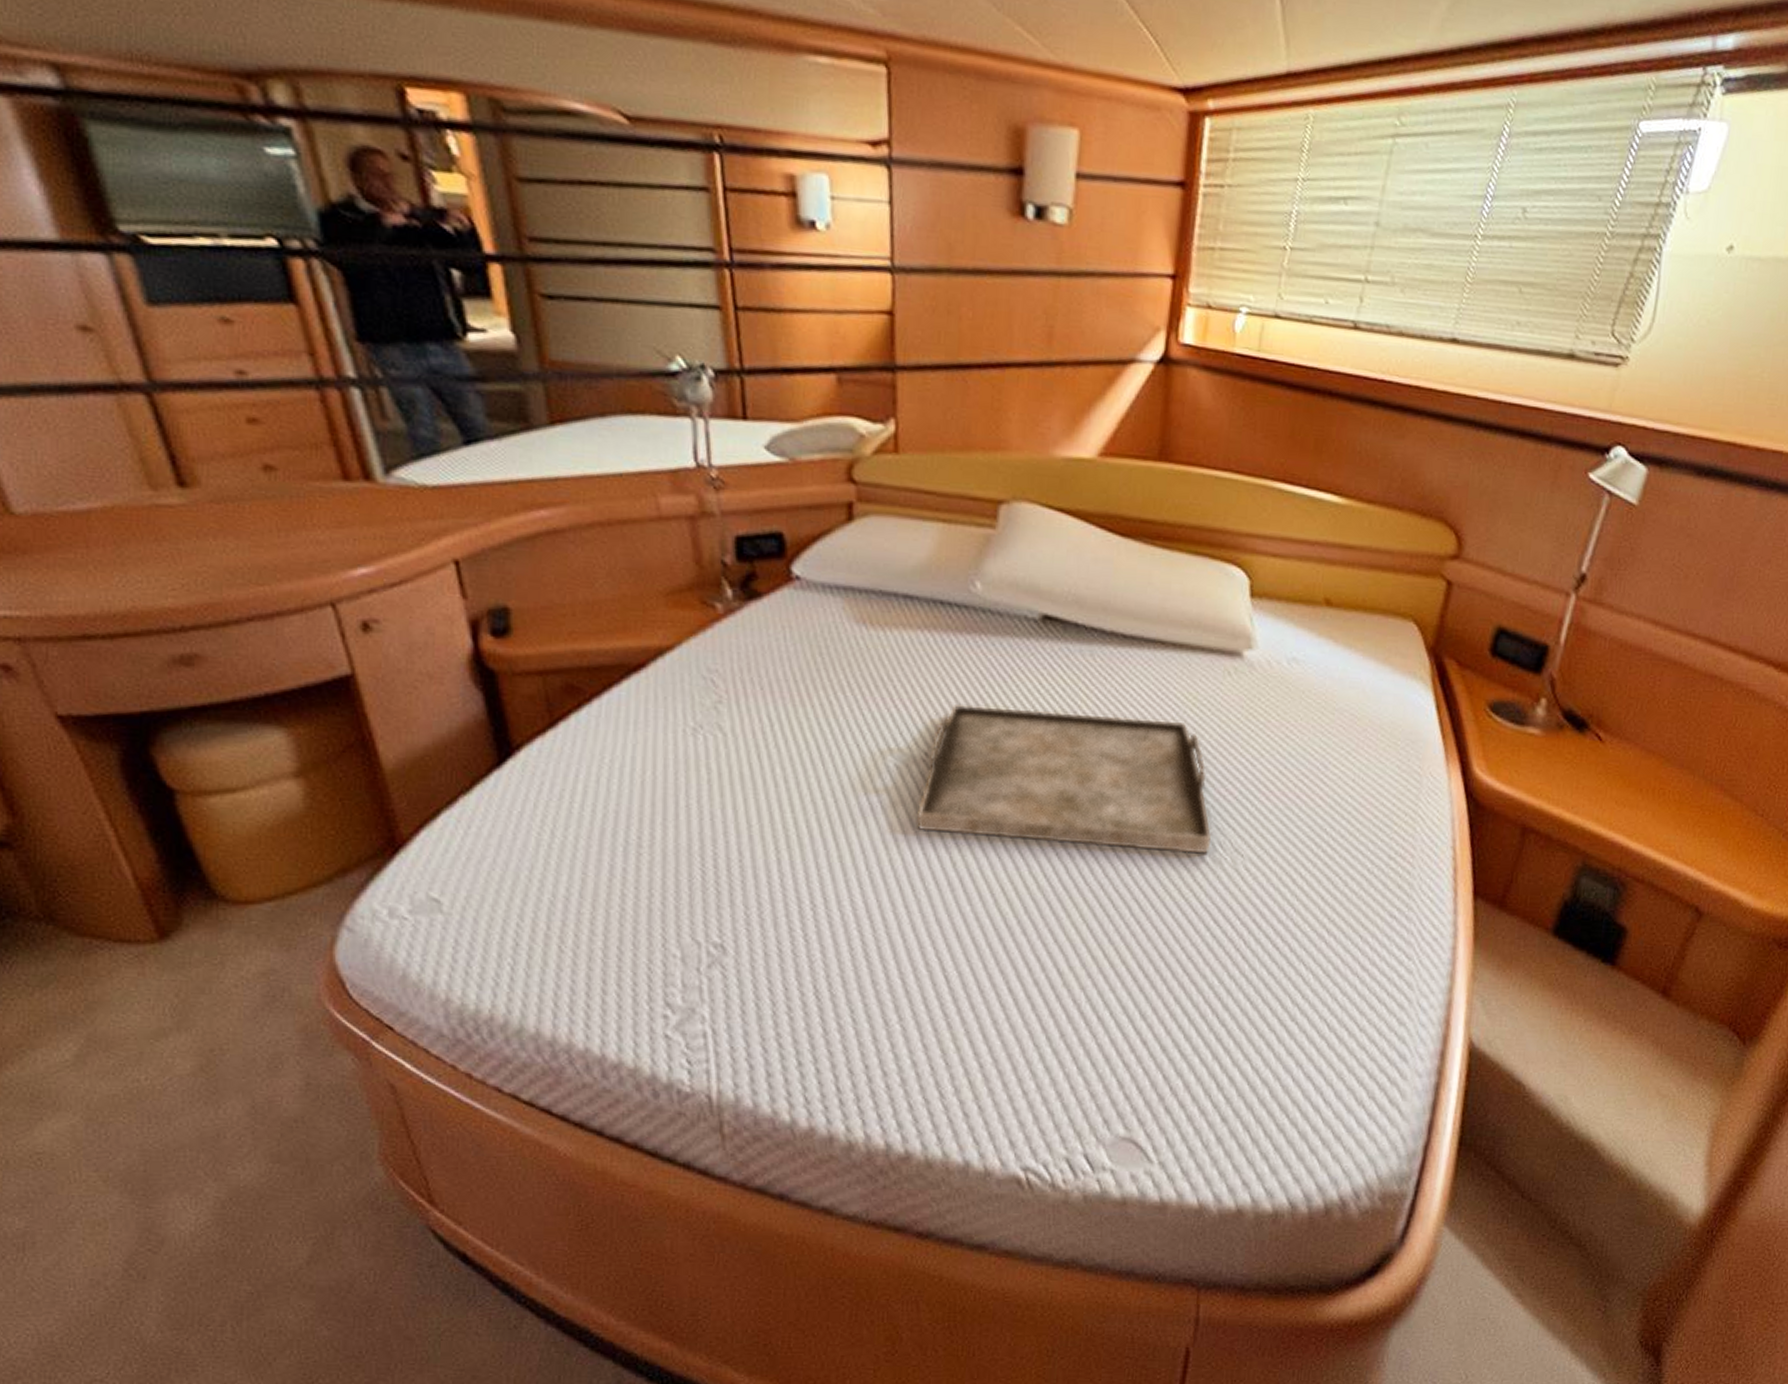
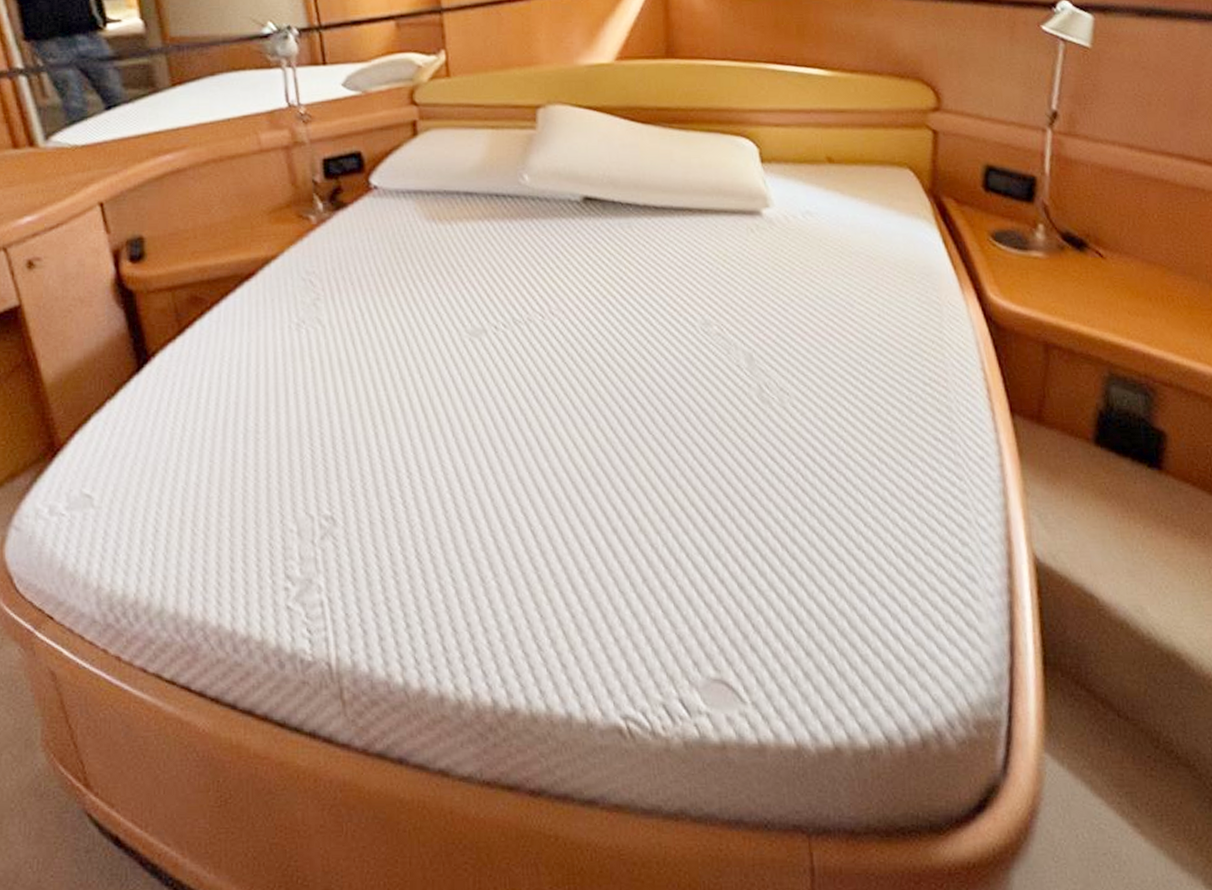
serving tray: present [916,705,1212,854] -> none [492,278,758,397]

